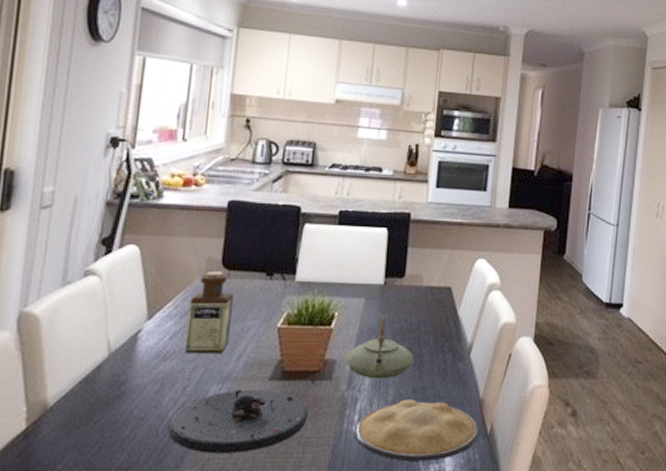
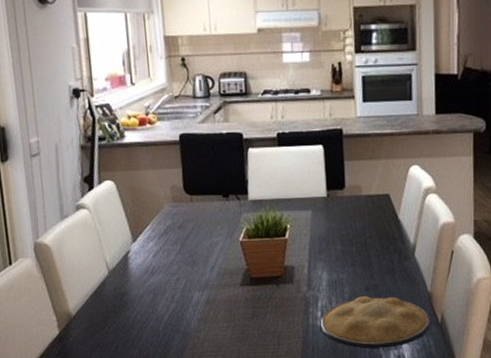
plate: present [168,390,308,453] -> none [166,294,278,348]
bottle: present [184,270,234,354] -> none [164,196,202,268]
teapot: present [345,317,415,379] -> none [302,225,364,281]

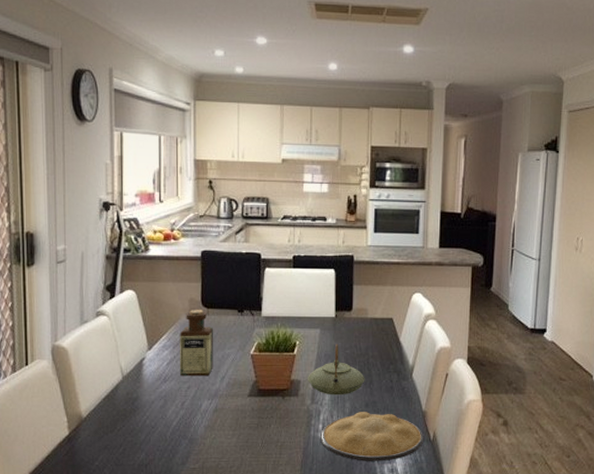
bottle: none [164,196,202,268] -> present [179,309,214,377]
teapot: none [302,225,364,281] -> present [308,344,365,396]

